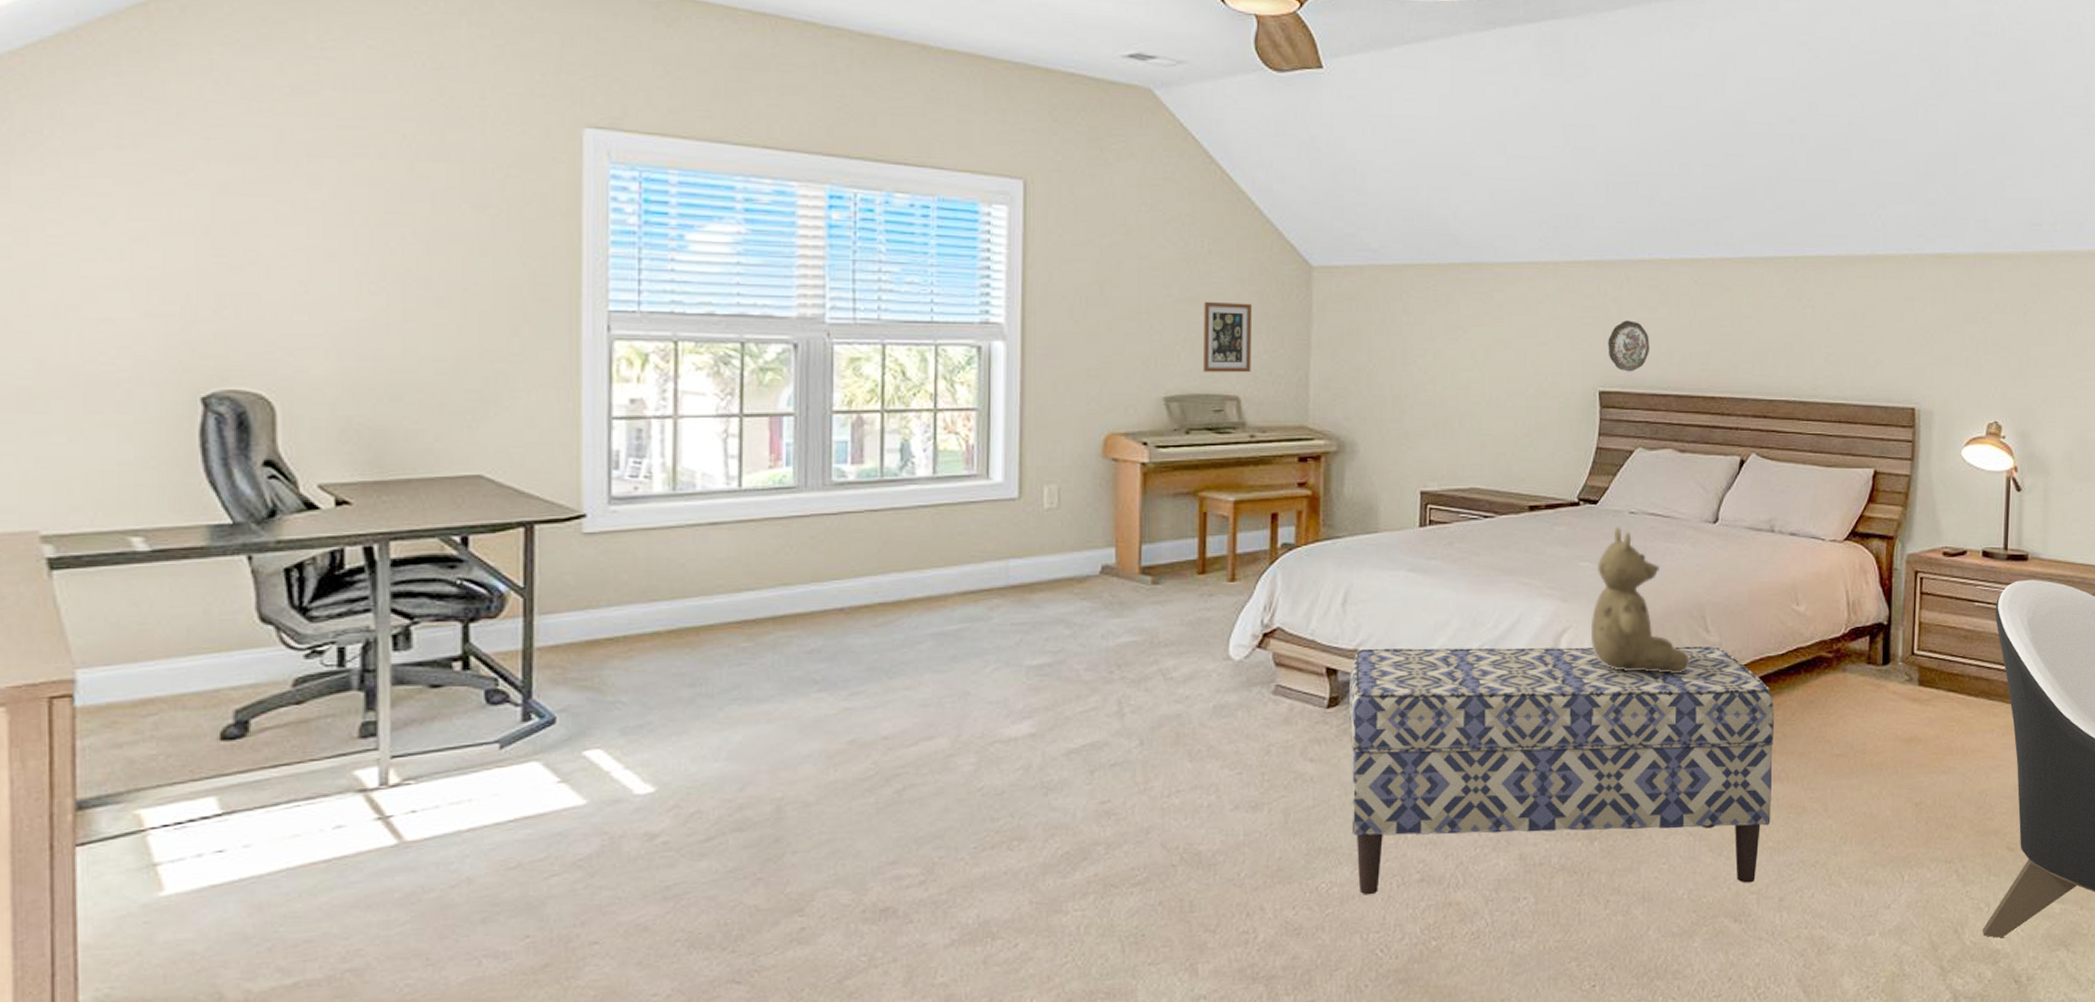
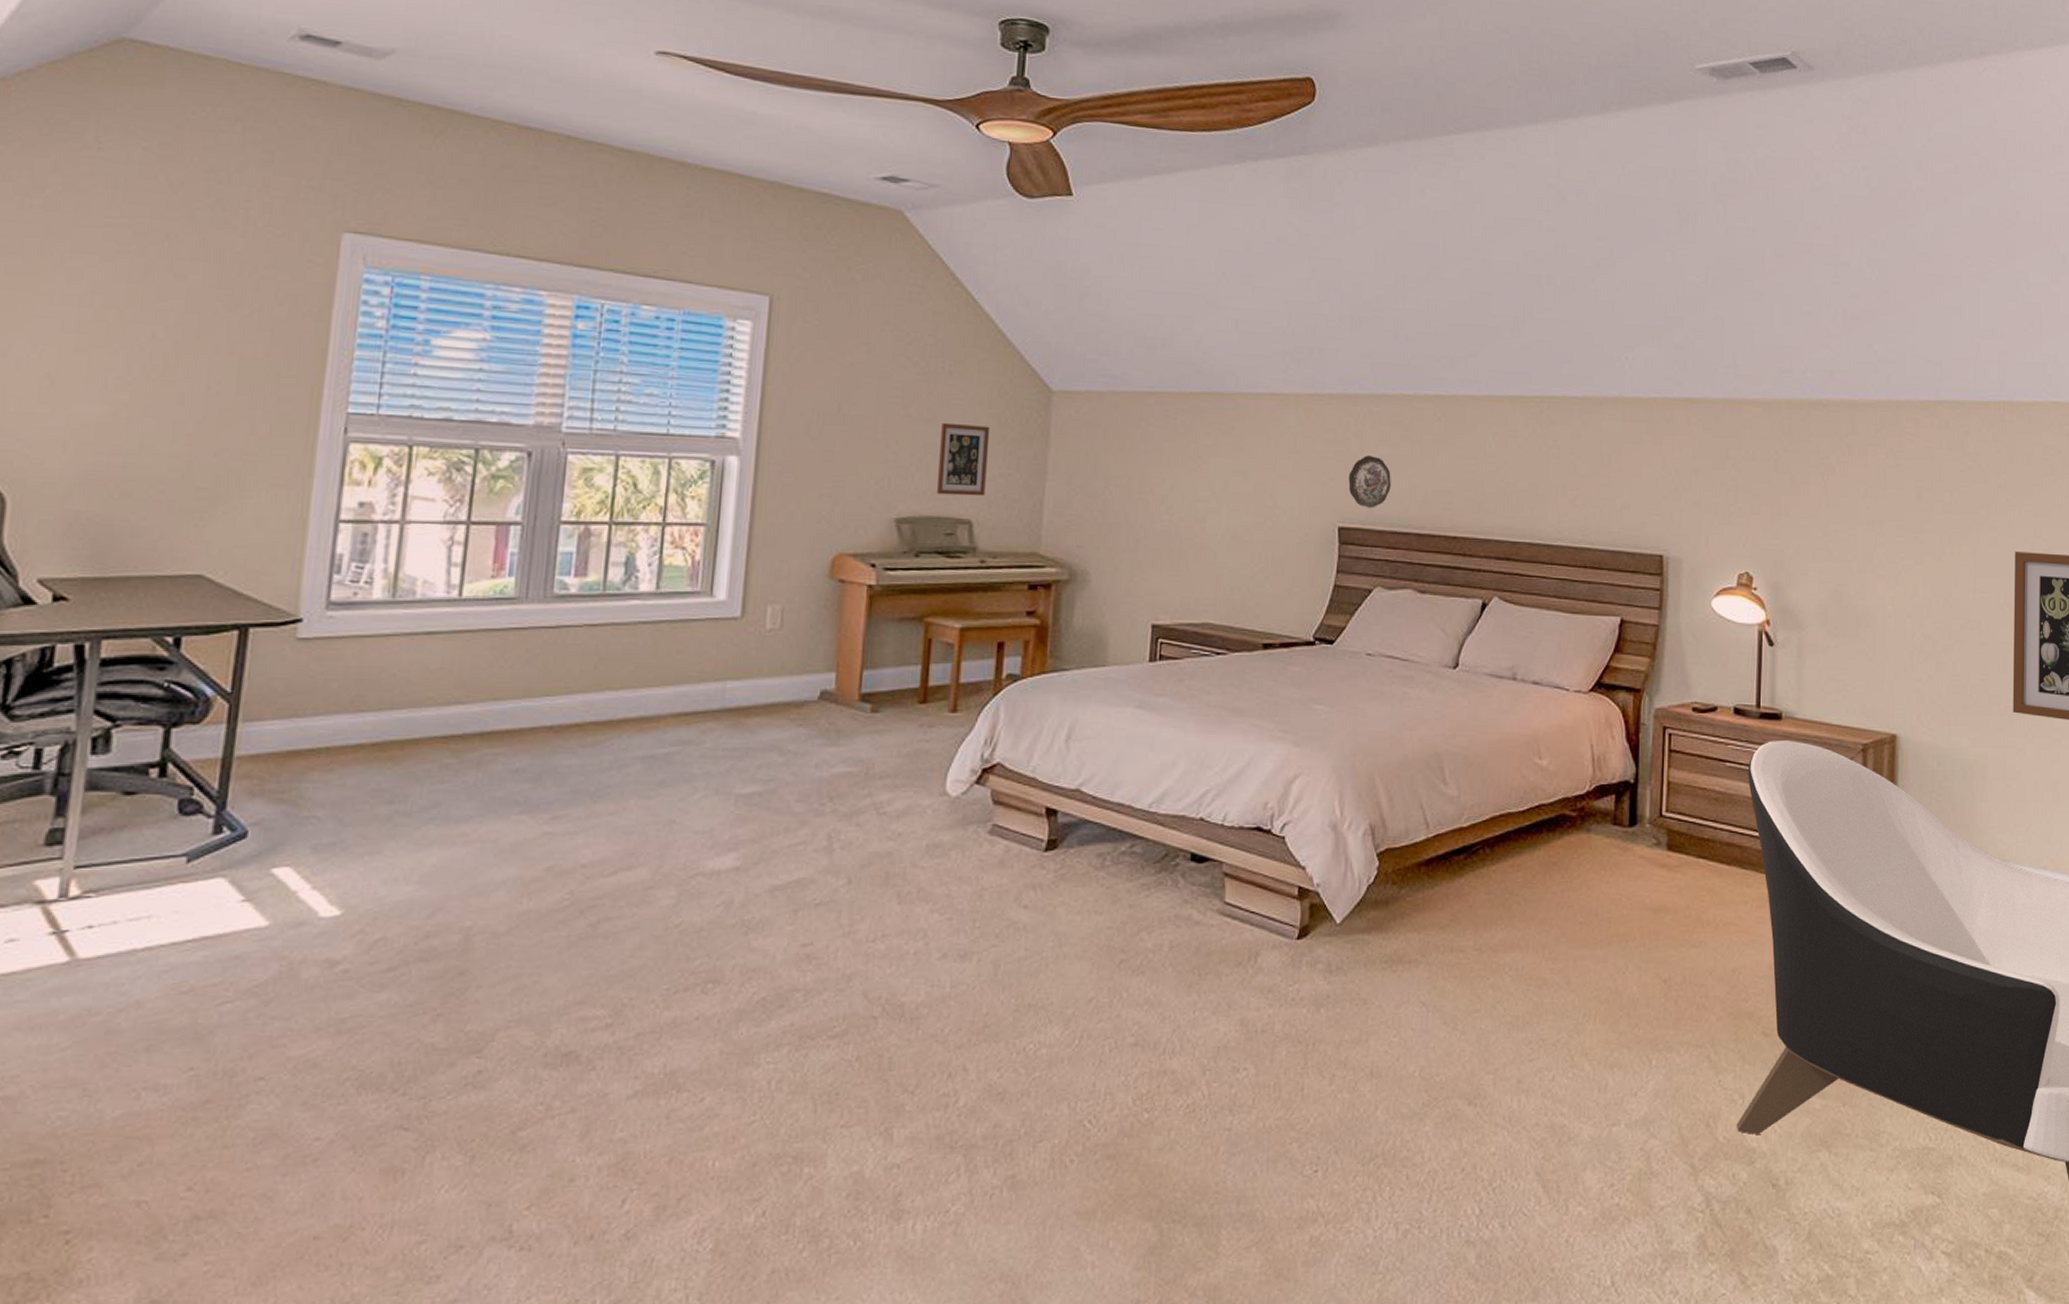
bench: present [1348,646,1774,895] -> none [1064,789,1514,1062]
teddy bear: present [1590,527,1690,673] -> none [1322,669,1426,826]

